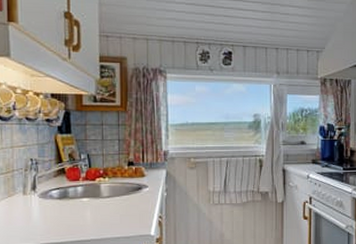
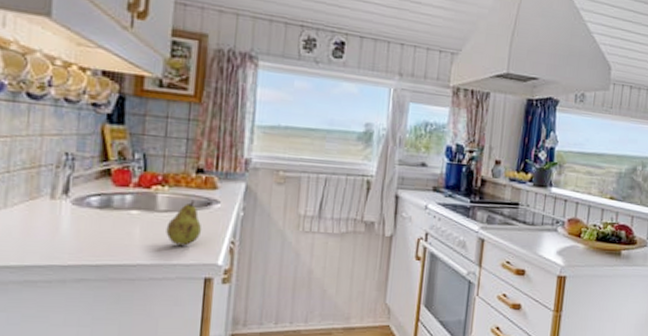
fruit: none [110,186,137,222] -> present [166,199,202,246]

